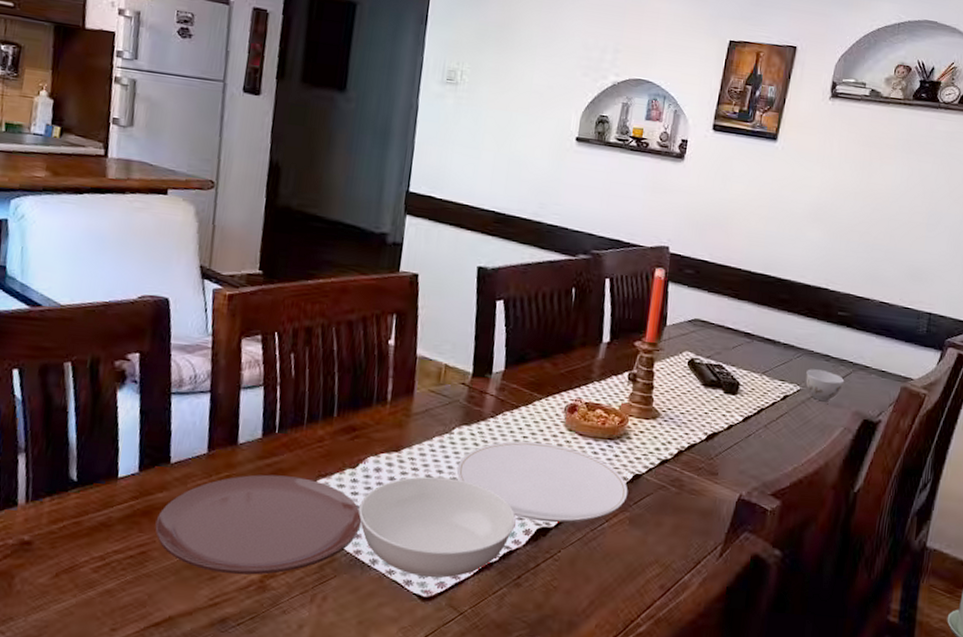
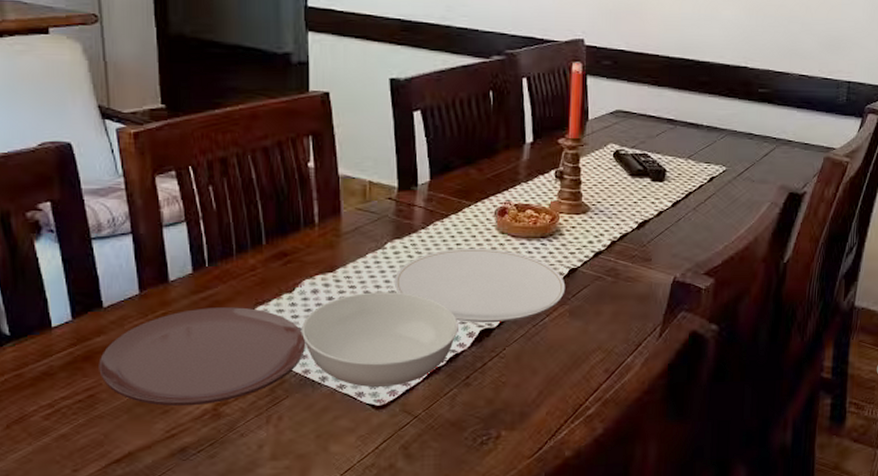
teacup: present [805,369,845,401] -> none [731,148,769,178]

